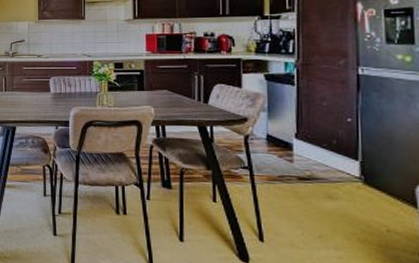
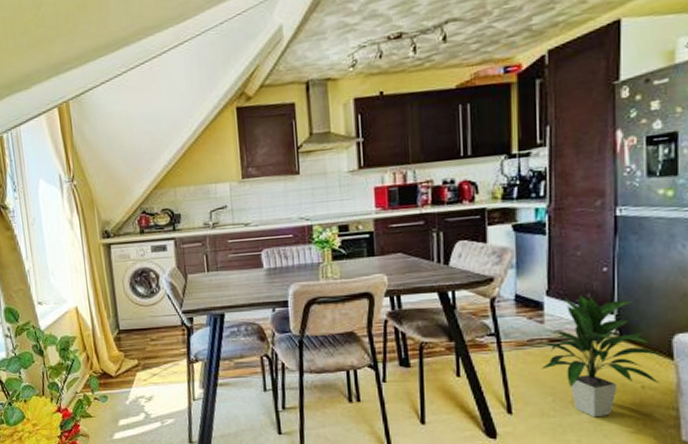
indoor plant: none [288,140,408,255] -> present [539,295,665,418]

